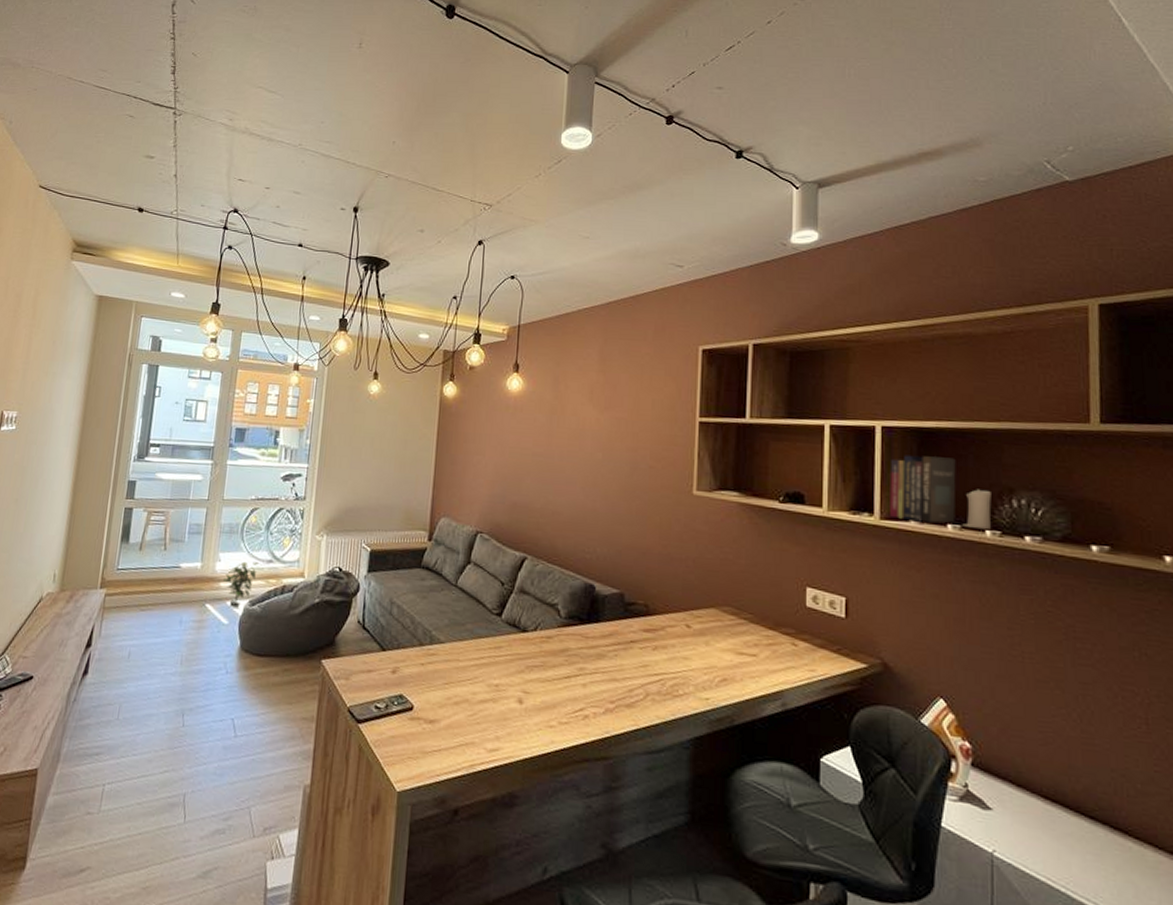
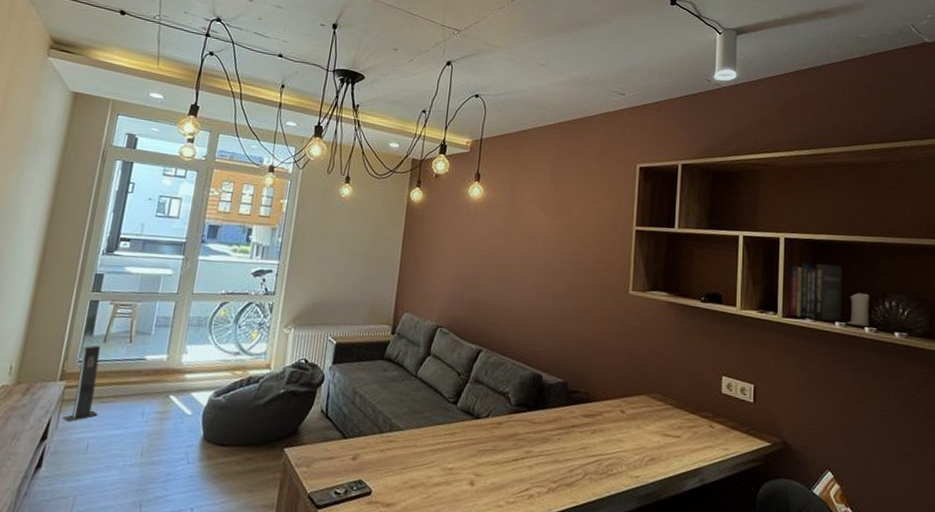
speaker: none [104,552,138,630] -> present [62,345,101,423]
potted plant: present [223,561,258,608] -> none [189,353,225,399]

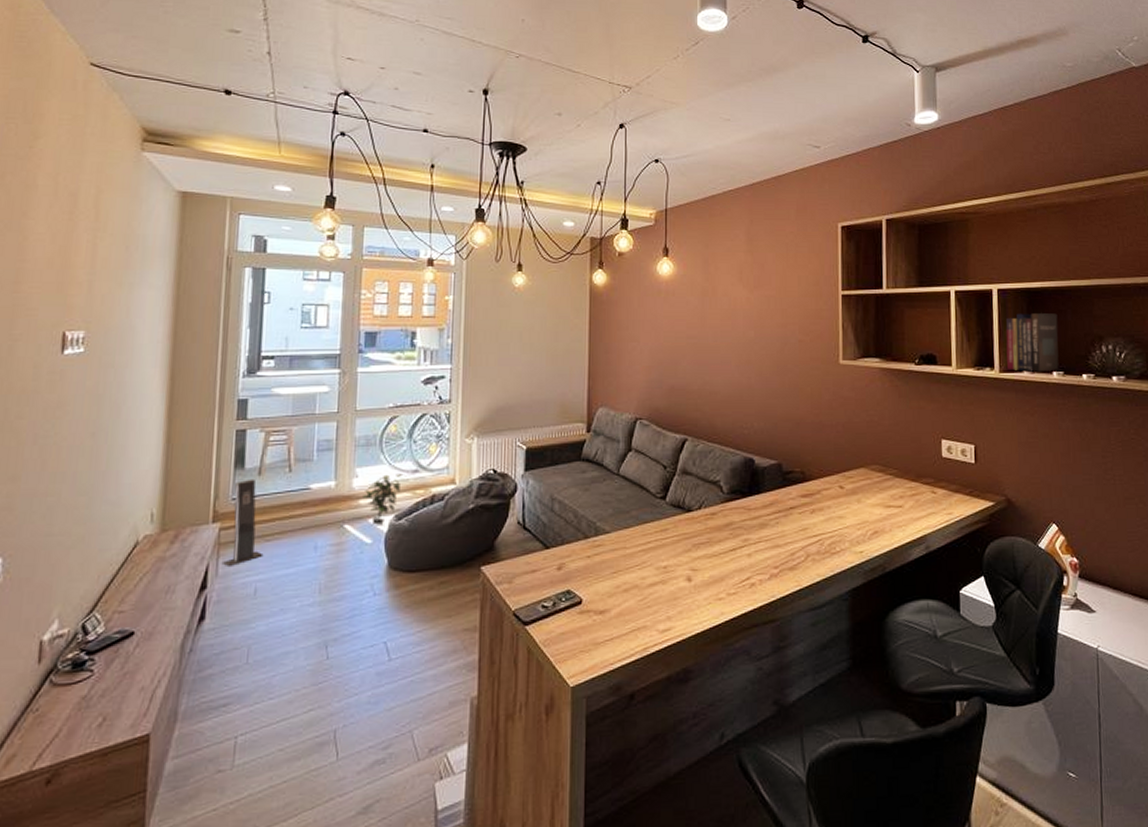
potted plant: none [189,353,225,399] -> present [363,474,402,525]
candle: present [847,292,870,327] -> none [1064,339,1088,374]

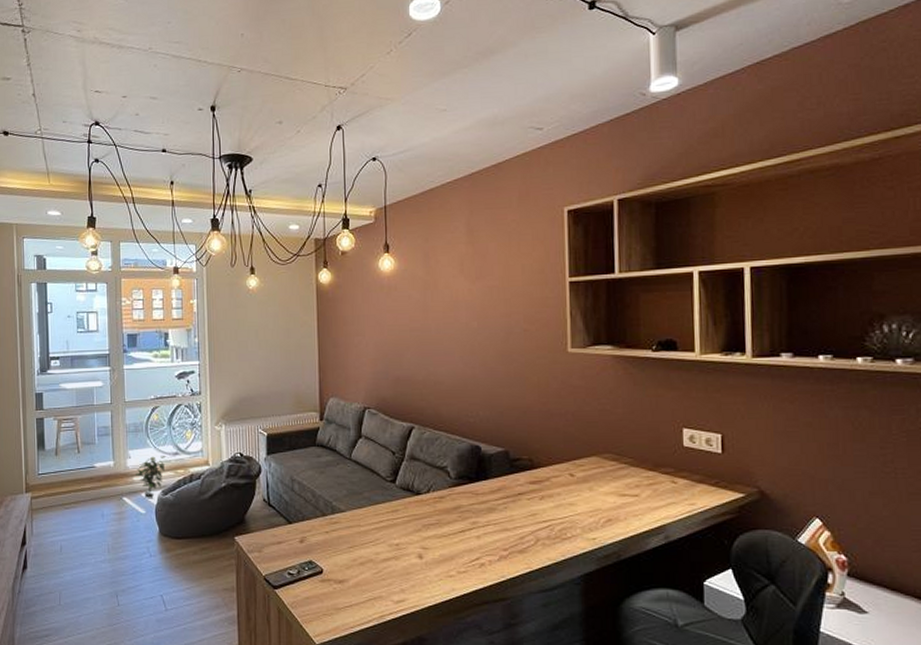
speaker: present [221,479,264,568] -> none [35,458,65,529]
books: present [1005,313,1059,372] -> none [760,291,827,356]

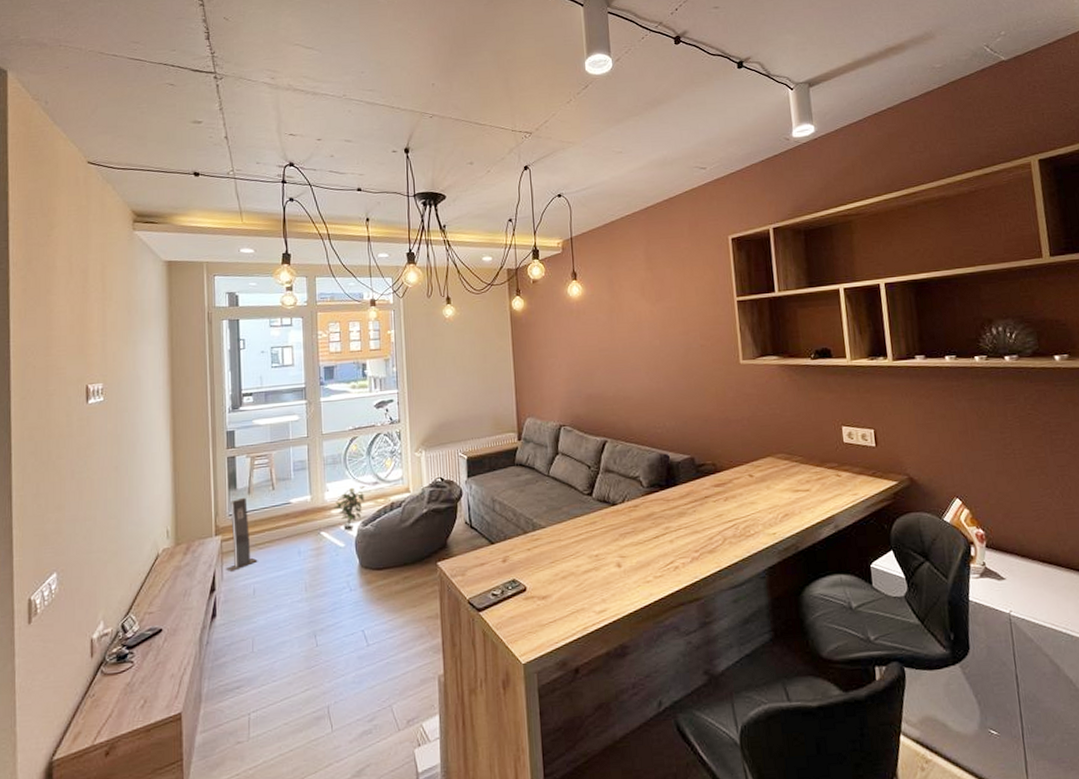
speaker: none [35,458,65,529] -> present [225,497,258,573]

